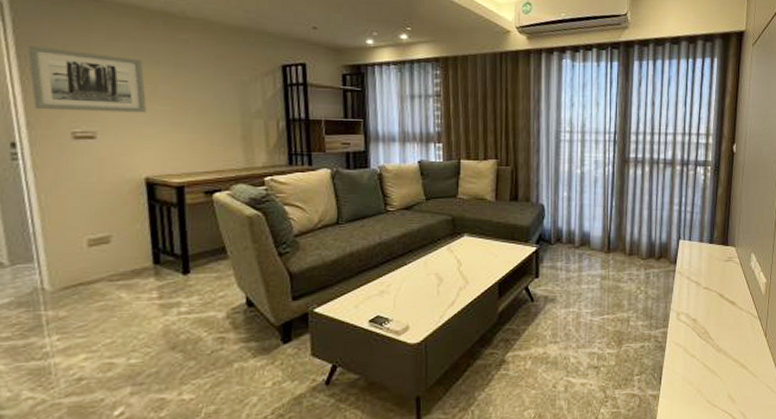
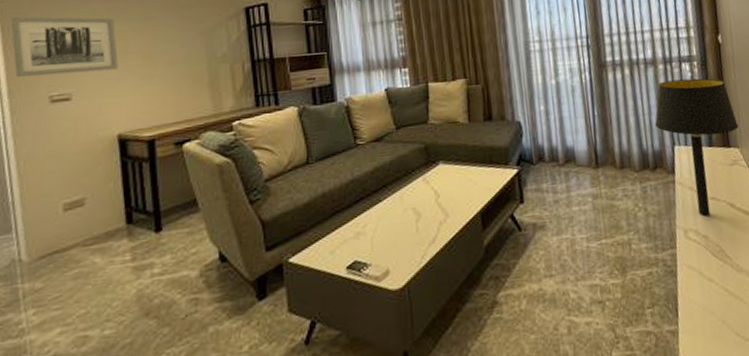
table lamp: none [665,181,738,303] -> present [654,78,739,216]

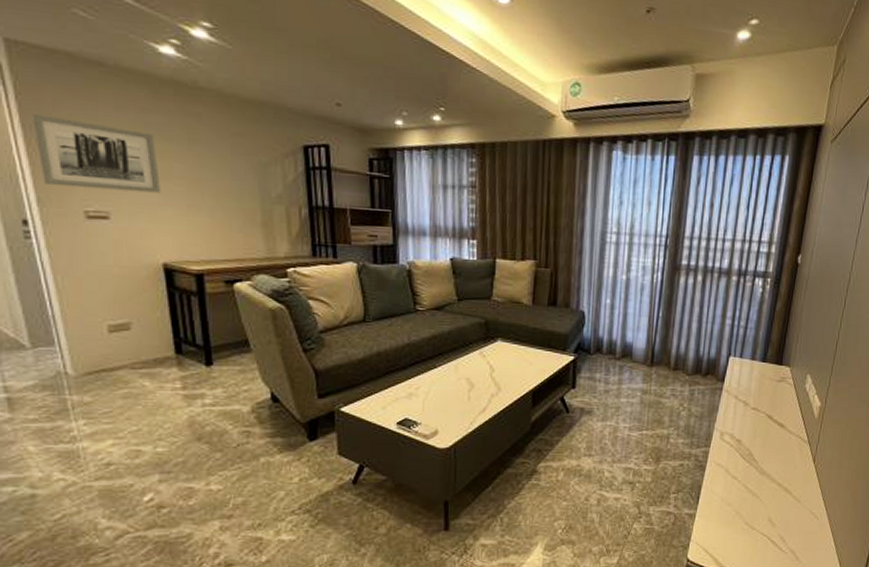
table lamp: present [654,78,739,216] -> none [715,293,795,424]

